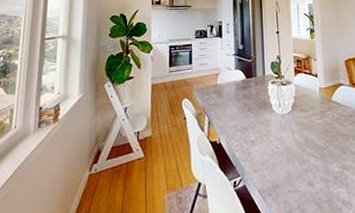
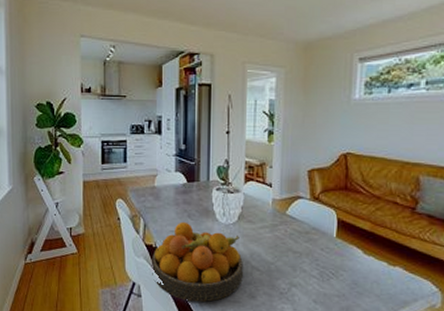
fruit bowl: none [217,115,302,196] -> present [152,221,244,302]

